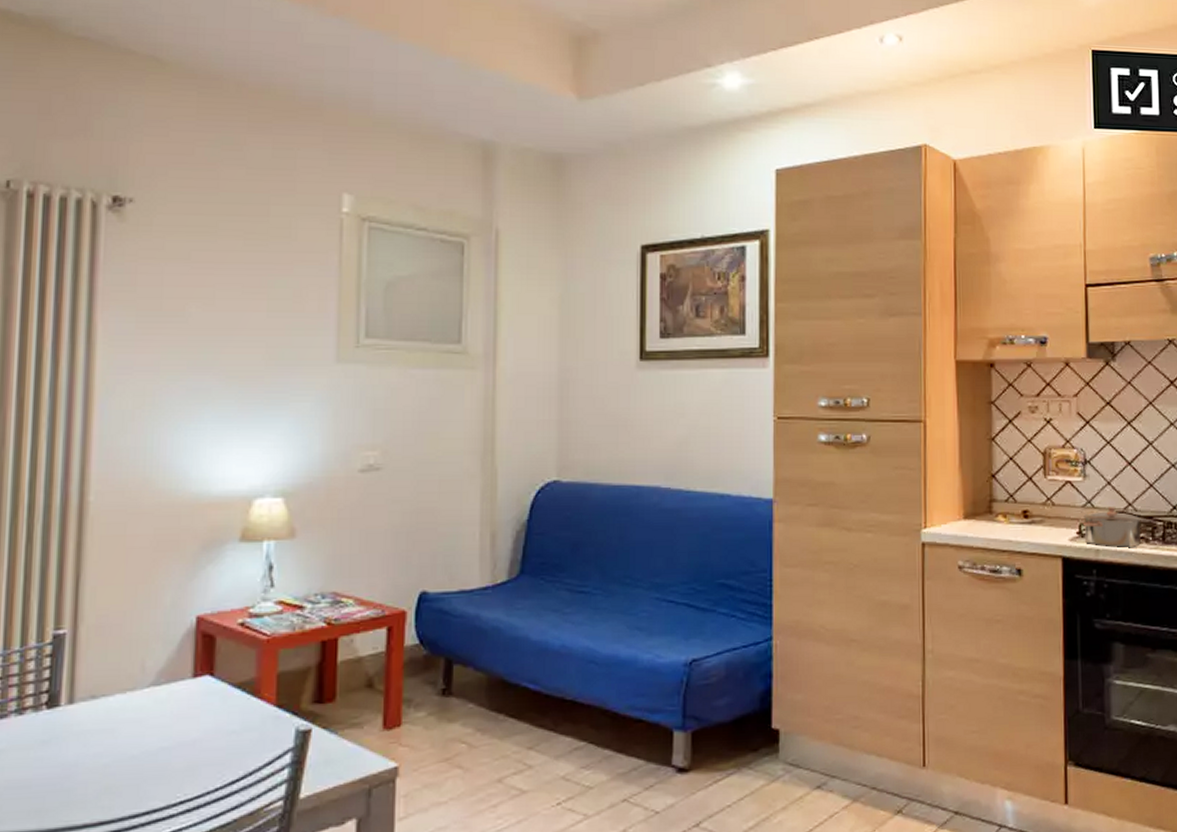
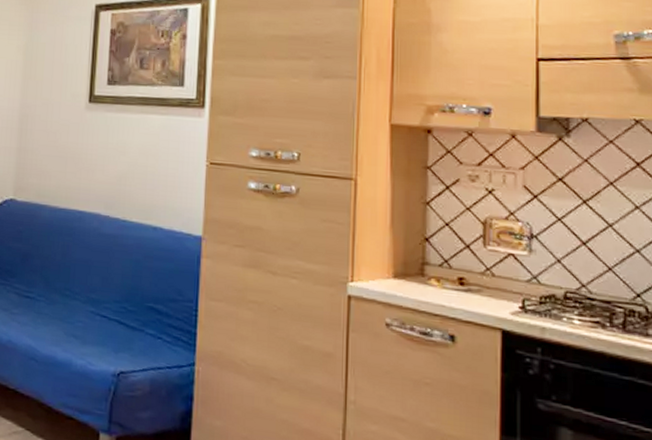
cooking pot: present [1082,507,1141,549] -> none [526,285,597,332]

